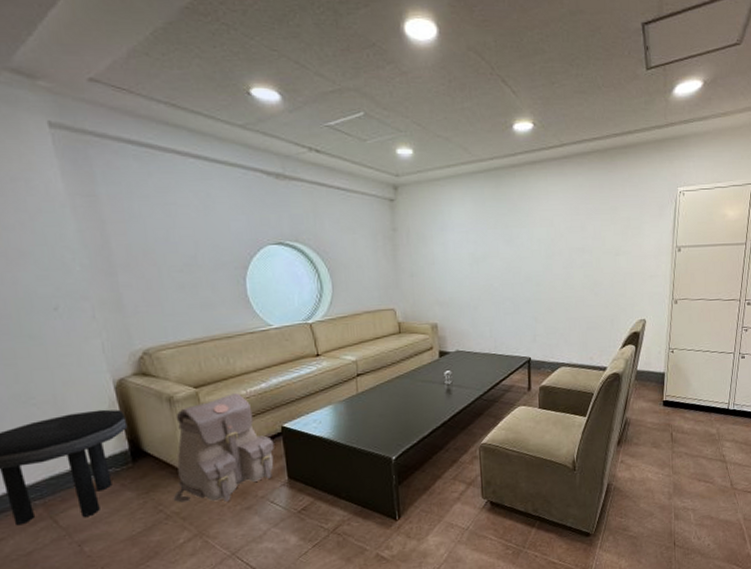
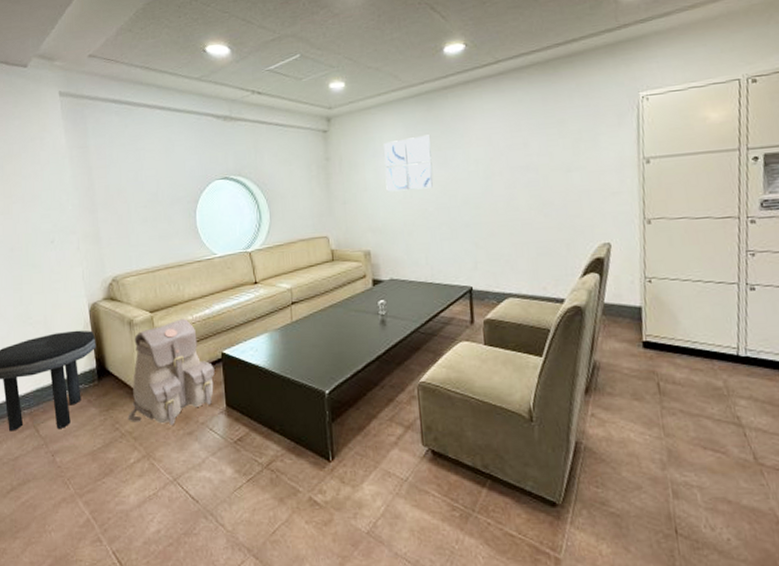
wall art: none [452,212,499,267] -> present [384,135,433,192]

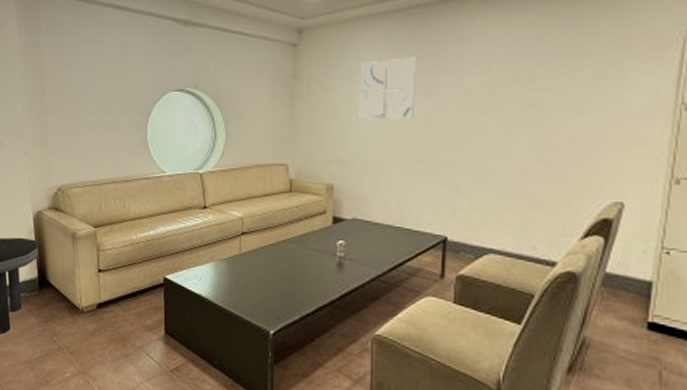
backpack: present [127,318,215,425] -> none [65,236,155,345]

